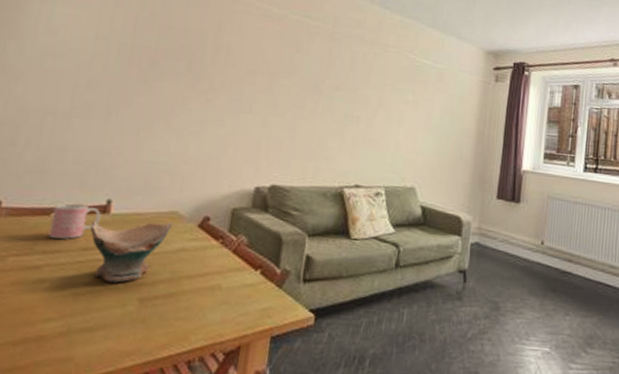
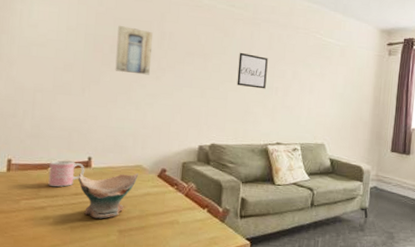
wall art: none [154,35,206,97] -> present [115,26,153,75]
wall art: none [308,72,349,118] -> present [237,52,268,89]

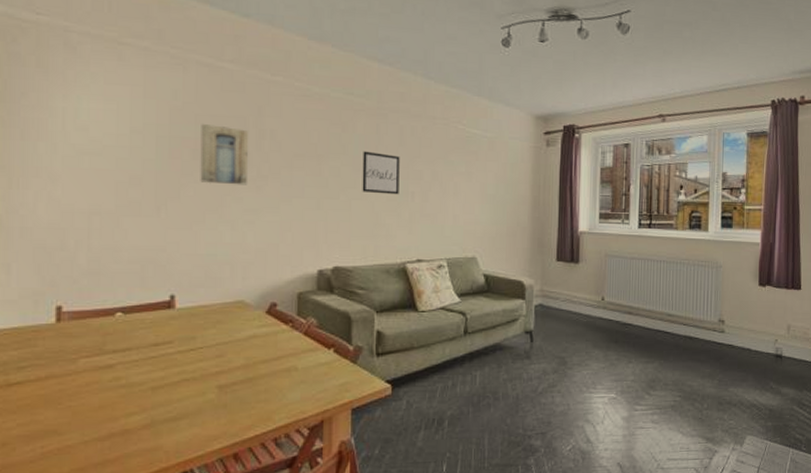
mug: present [48,160,85,187] -> none [116,301,167,338]
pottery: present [78,172,138,219] -> none [157,310,240,374]

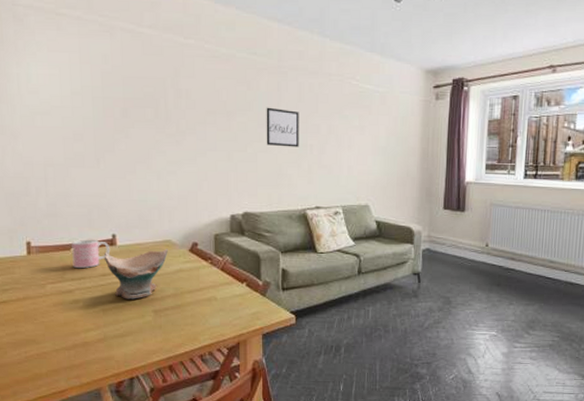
mug: none [116,301,167,338] -> present [71,239,111,269]
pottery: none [157,310,240,374] -> present [103,248,168,300]
wall art: present [200,124,248,185] -> none [128,85,168,140]

